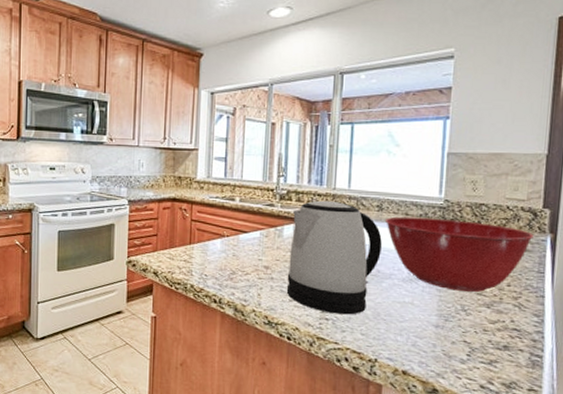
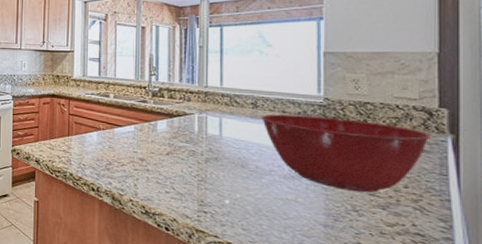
kettle: present [286,200,382,315] -> none [162,97,259,209]

